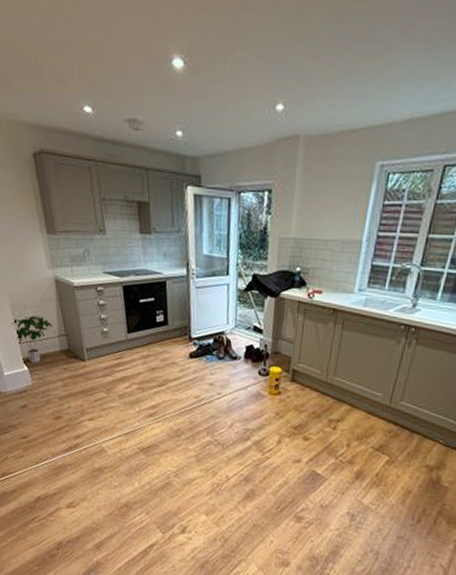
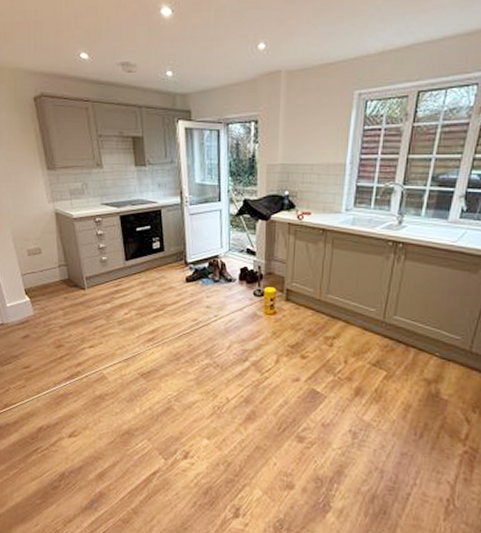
potted plant: present [12,316,52,363] -> none [14,248,53,294]

